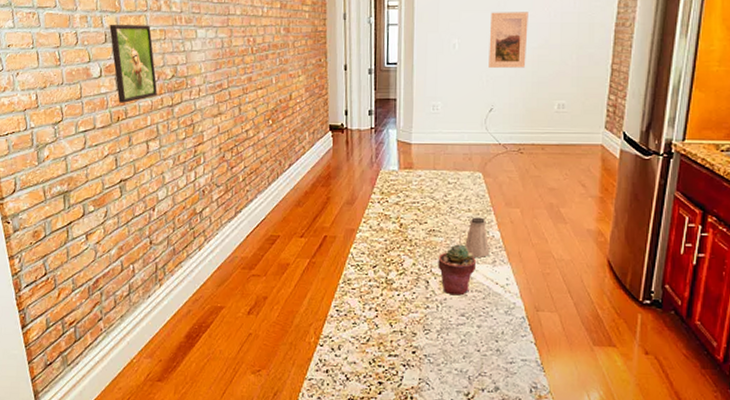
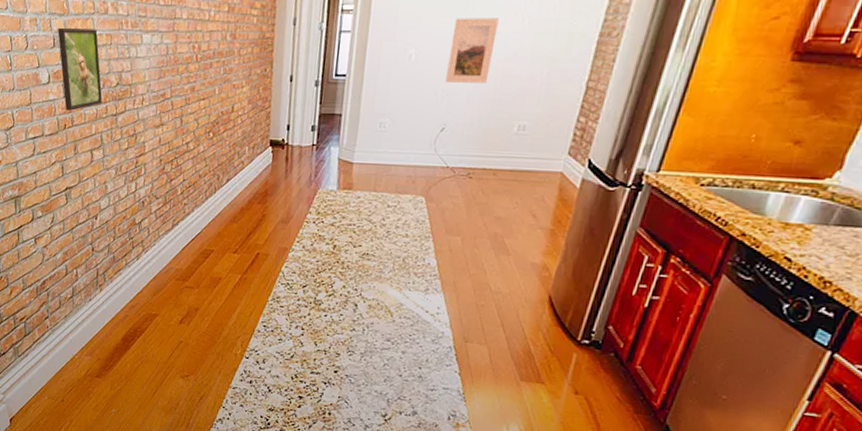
potted succulent: present [437,244,477,296] -> none [368,269,409,321]
saltshaker: present [465,217,490,257] -> none [398,243,424,285]

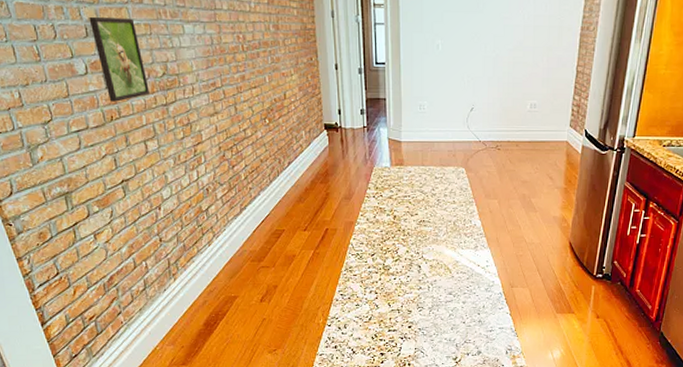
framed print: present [445,18,499,83] -> none [469,13,505,69]

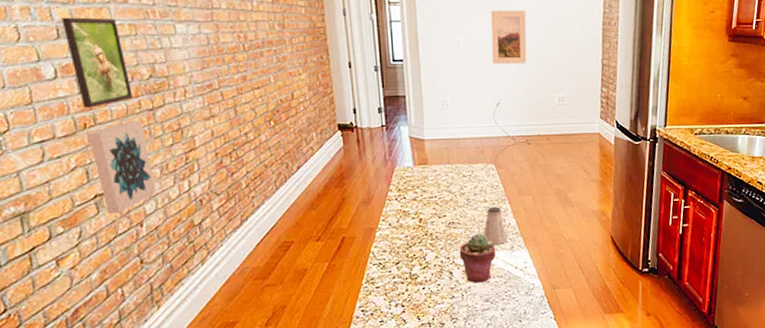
wall art: none [115,114,171,197] -> present [88,120,157,214]
potted succulent: none [428,232,462,277] -> present [459,233,496,283]
saltshaker: none [451,208,472,243] -> present [483,206,508,245]
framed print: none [469,13,505,69] -> present [491,10,527,64]

